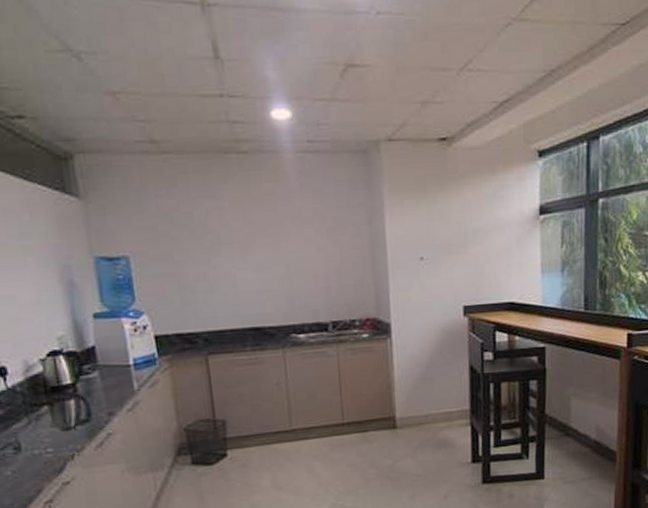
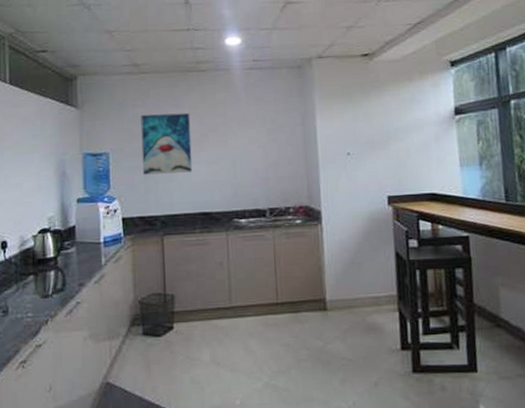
wall art: none [167,206,238,284] -> present [141,112,193,175]

